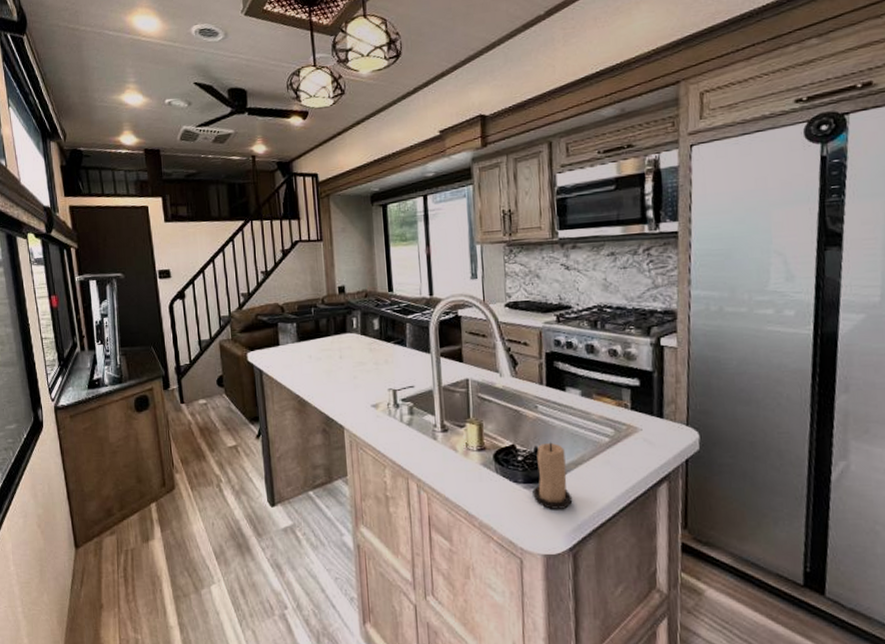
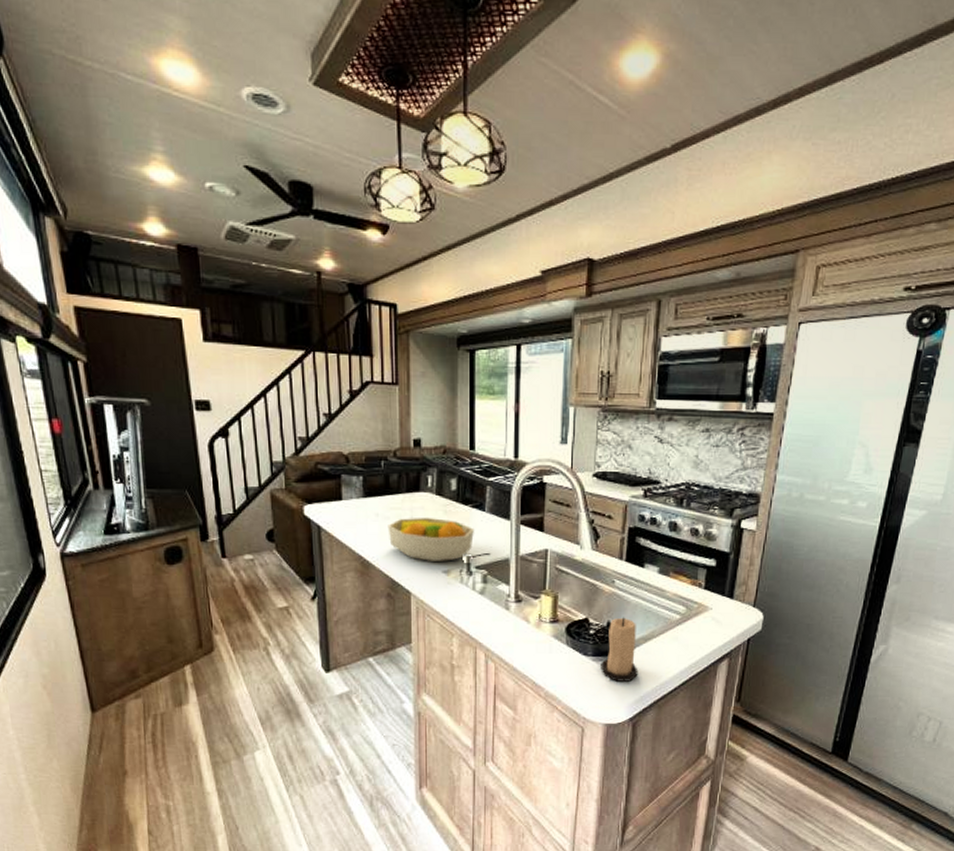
fruit bowl: none [320,355,398,398] -> present [387,517,474,563]

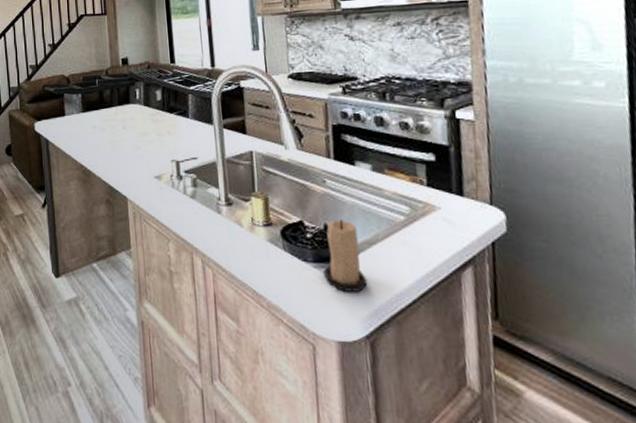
fruit bowl: present [387,517,474,563] -> none [104,126,181,169]

